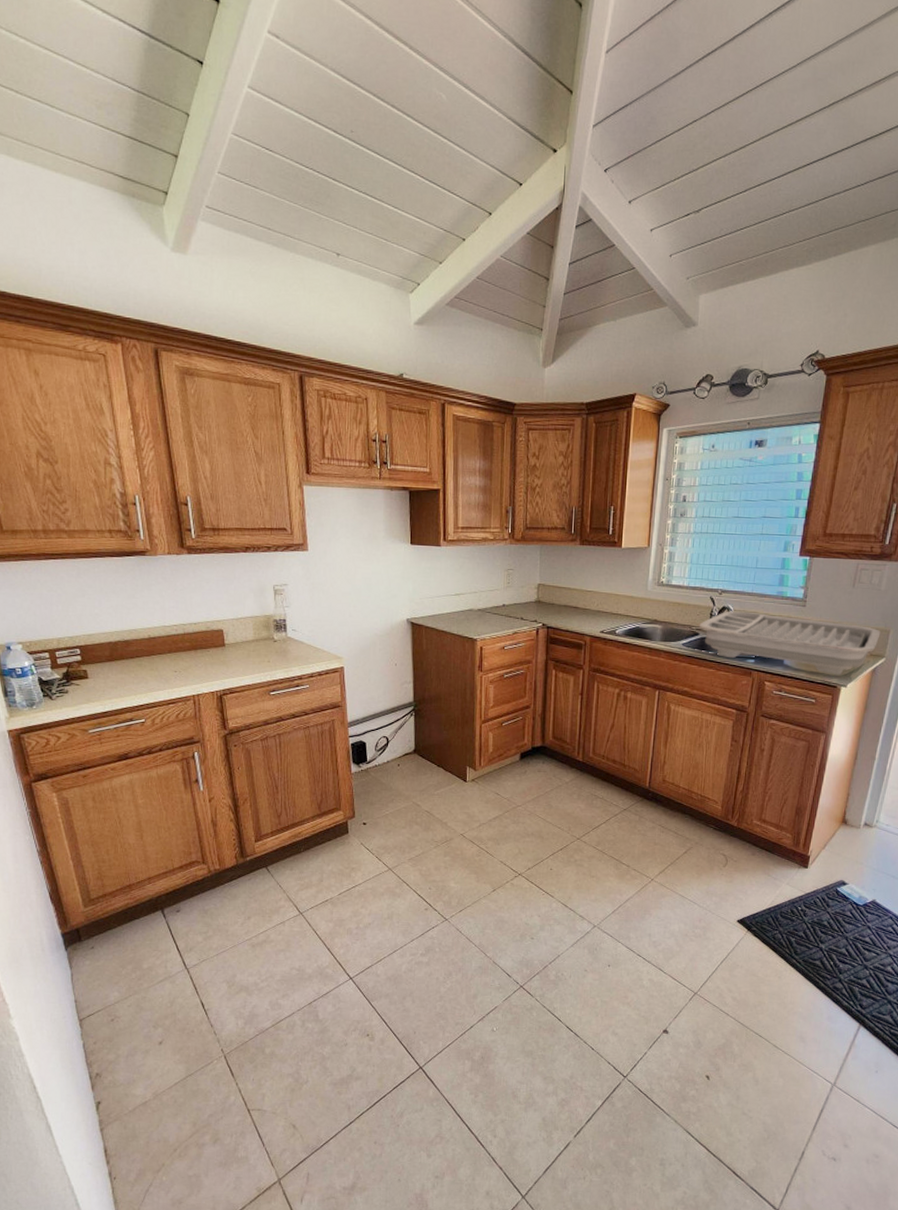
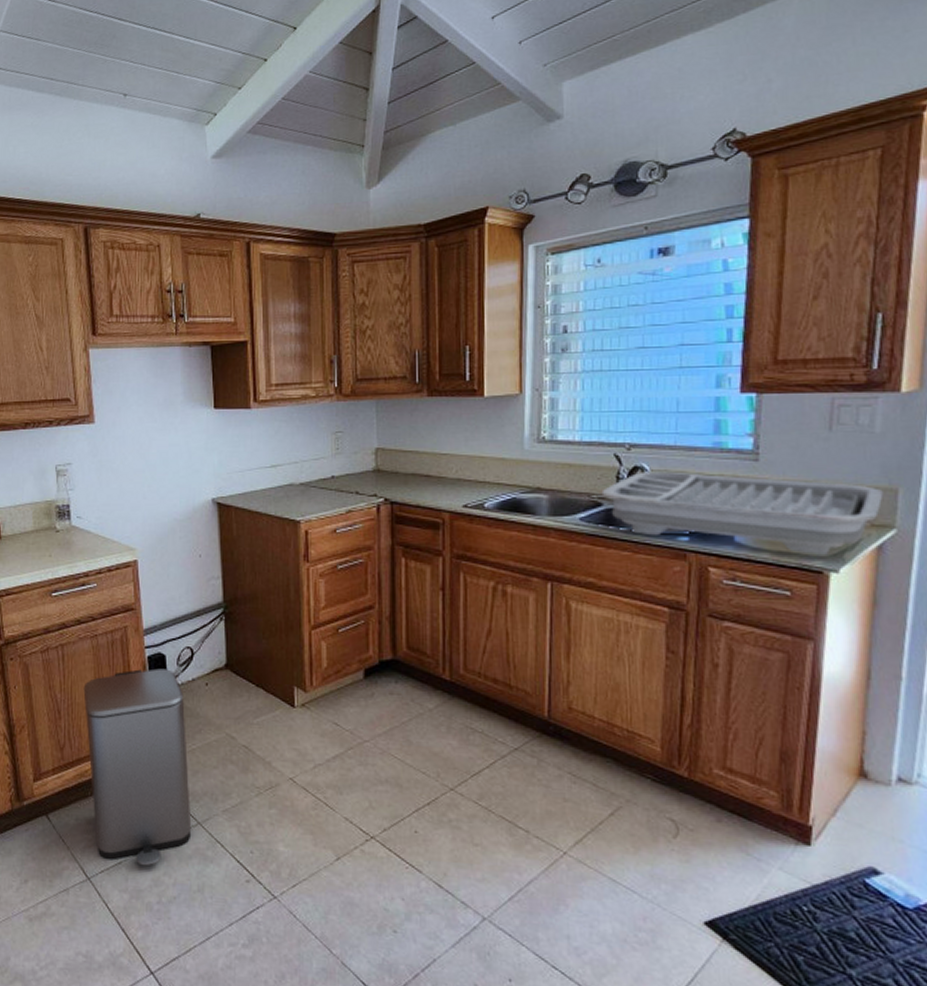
pedal bin: none [297,753,384,902] -> present [83,668,192,866]

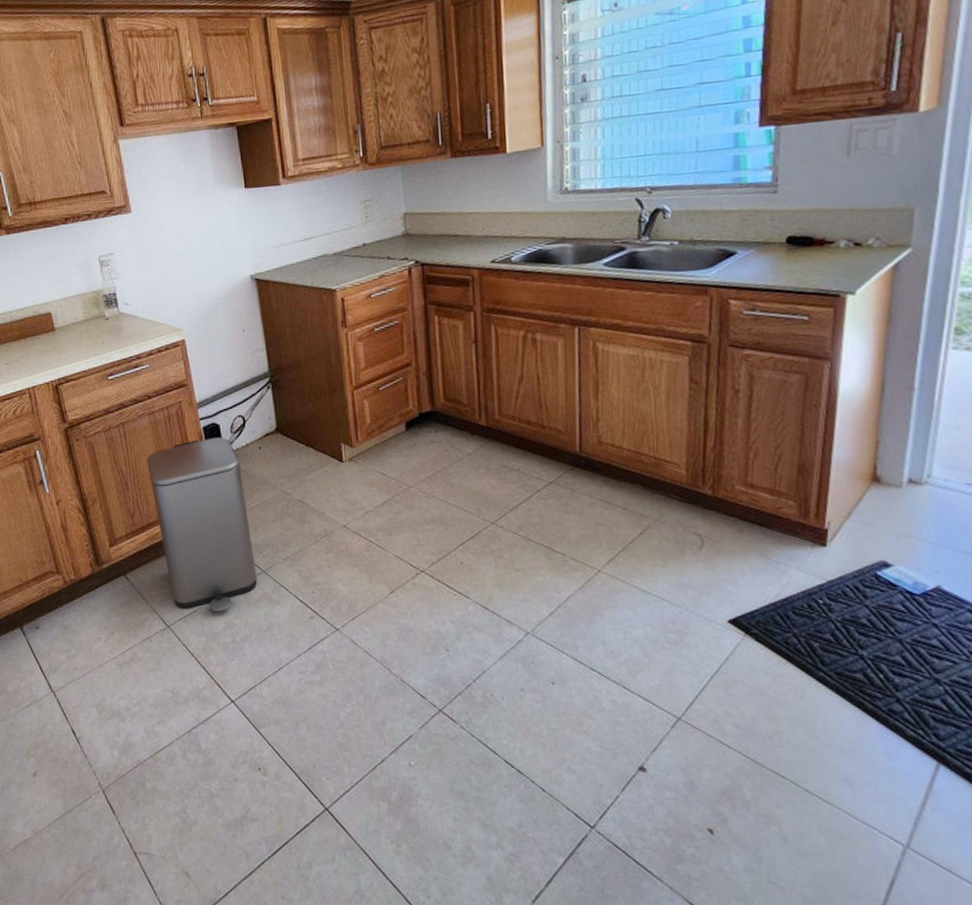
dish rack: present [601,471,884,555] -> none [624,207,900,280]

